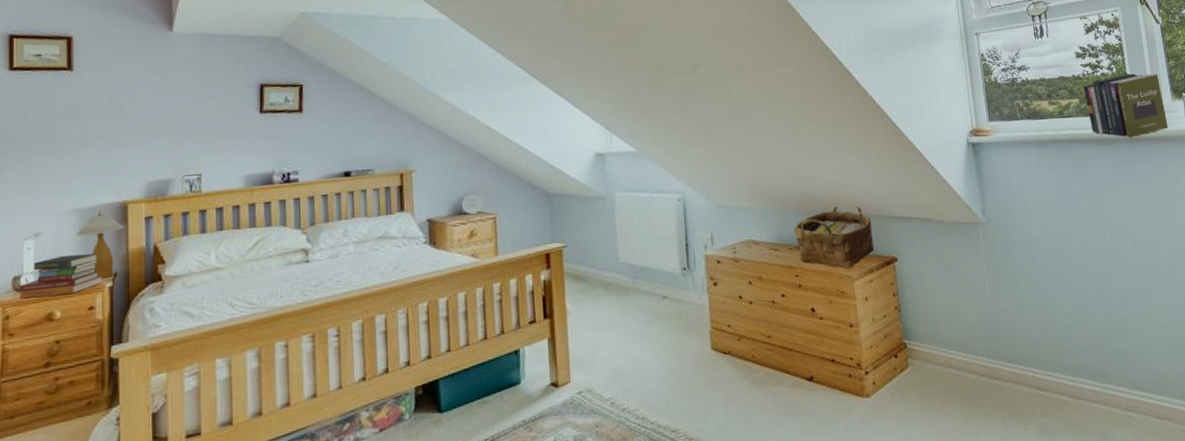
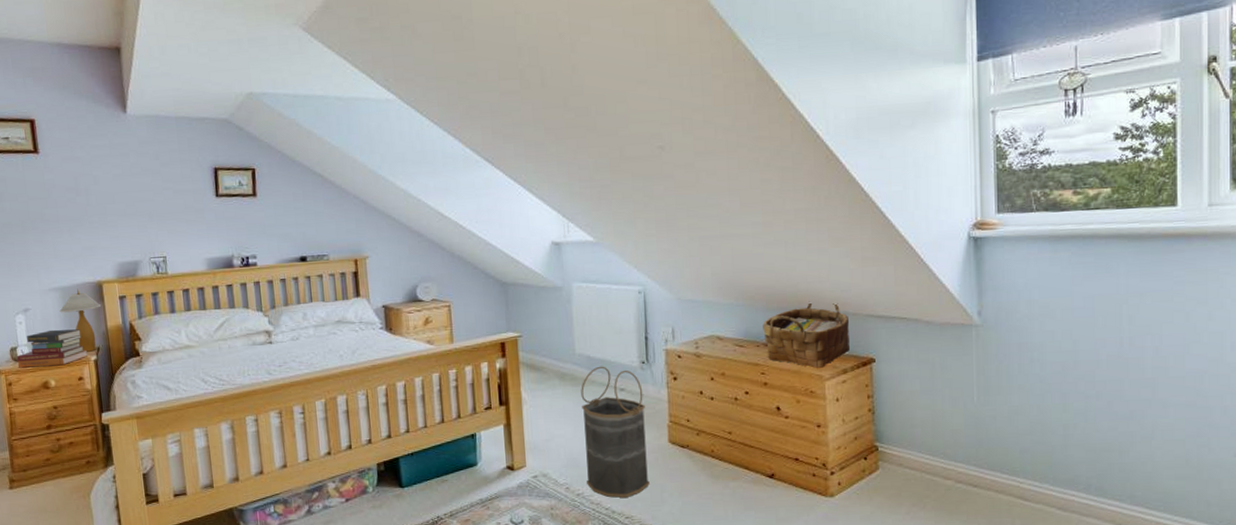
basket: none [625,274,694,411] -> present [581,366,650,498]
books: present [1083,73,1169,137] -> none [1119,158,1221,233]

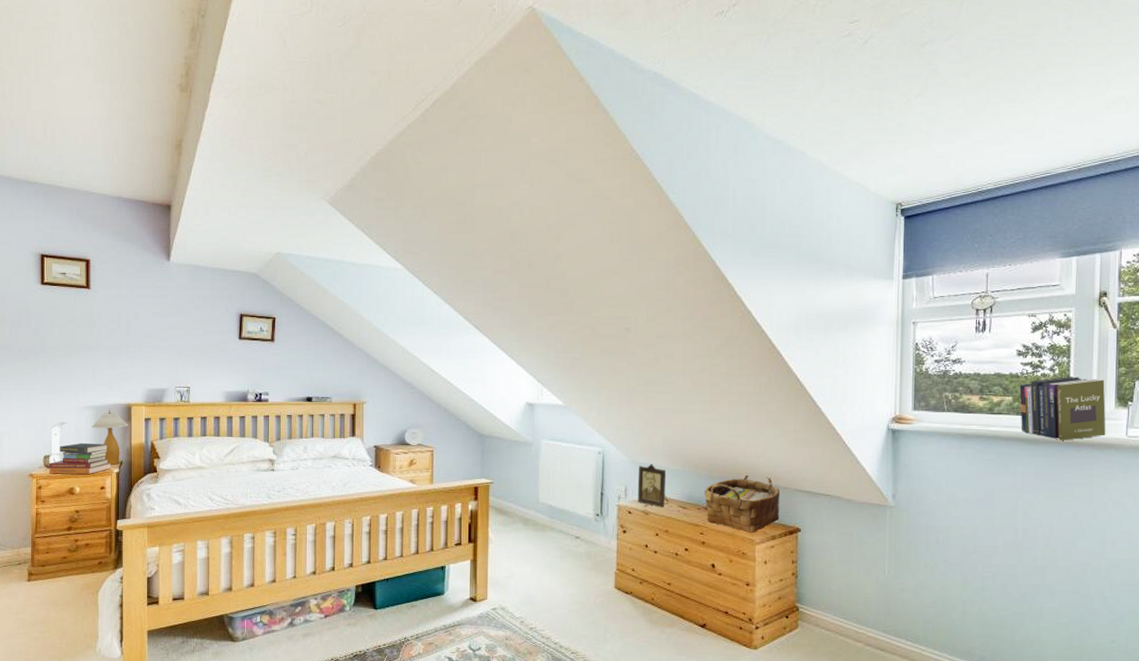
basket: present [581,366,650,498] -> none [540,515,596,634]
photo frame: none [685,300,723,348] -> present [637,464,668,508]
books: none [1119,158,1221,233] -> present [1019,376,1106,440]

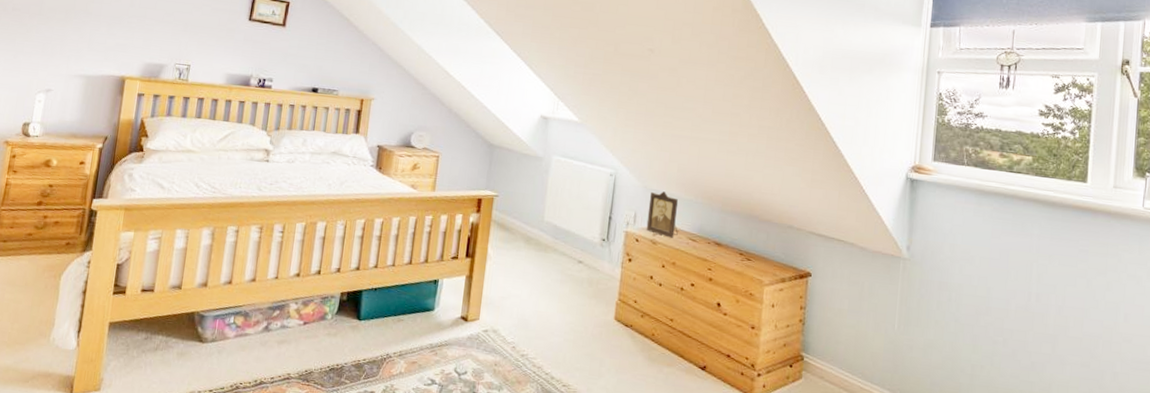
books: present [48,442,112,475] -> none [26,112,95,148]
table lamp: present [91,408,129,465] -> none [79,79,120,140]
woven basket: present [704,473,780,533] -> none [715,210,793,274]
books: present [1019,376,1106,440] -> none [1039,141,1124,206]

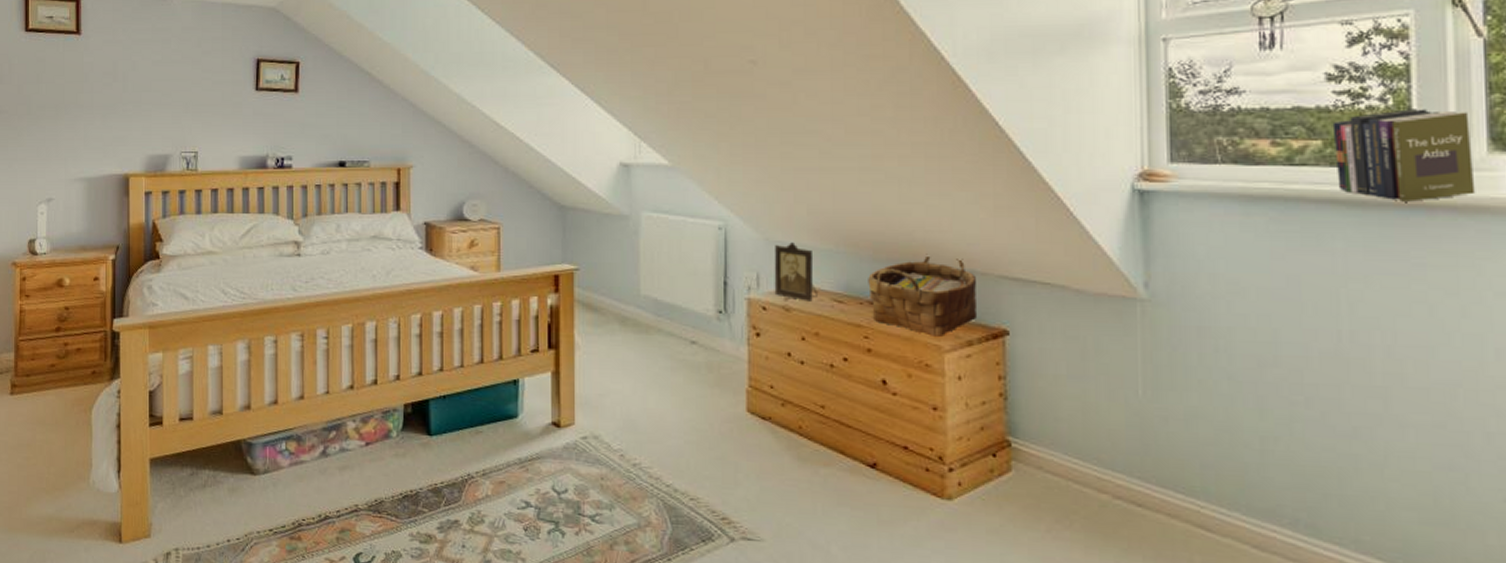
woven basket: none [715,210,793,274] -> present [868,254,978,337]
books: none [1039,141,1124,206] -> present [1332,109,1476,202]

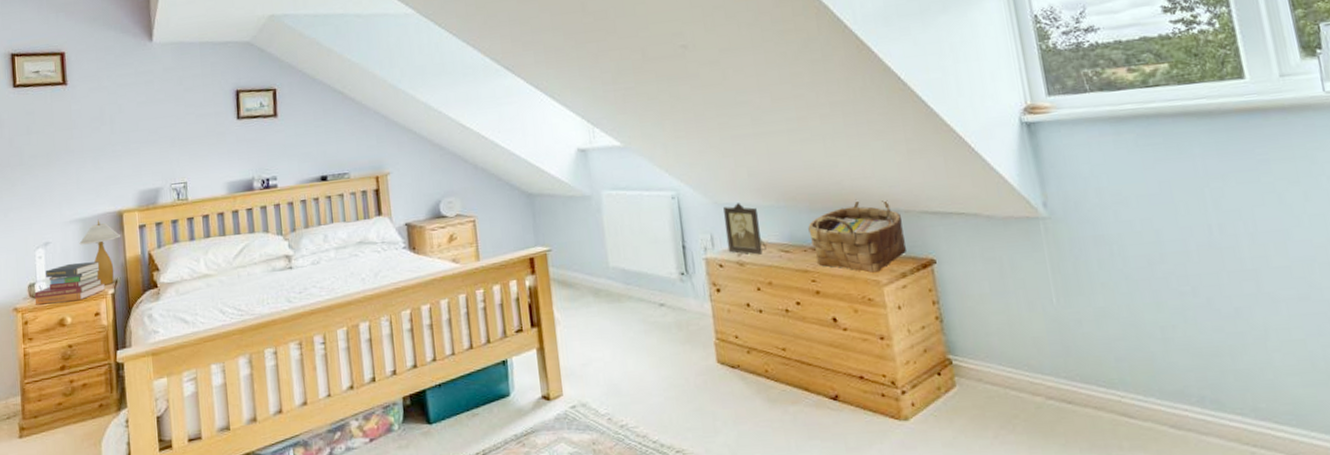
books: none [34,223,107,263] -> present [34,261,106,305]
table lamp: none [83,180,126,250] -> present [79,219,121,285]
books: present [1332,109,1476,202] -> none [1174,27,1298,108]

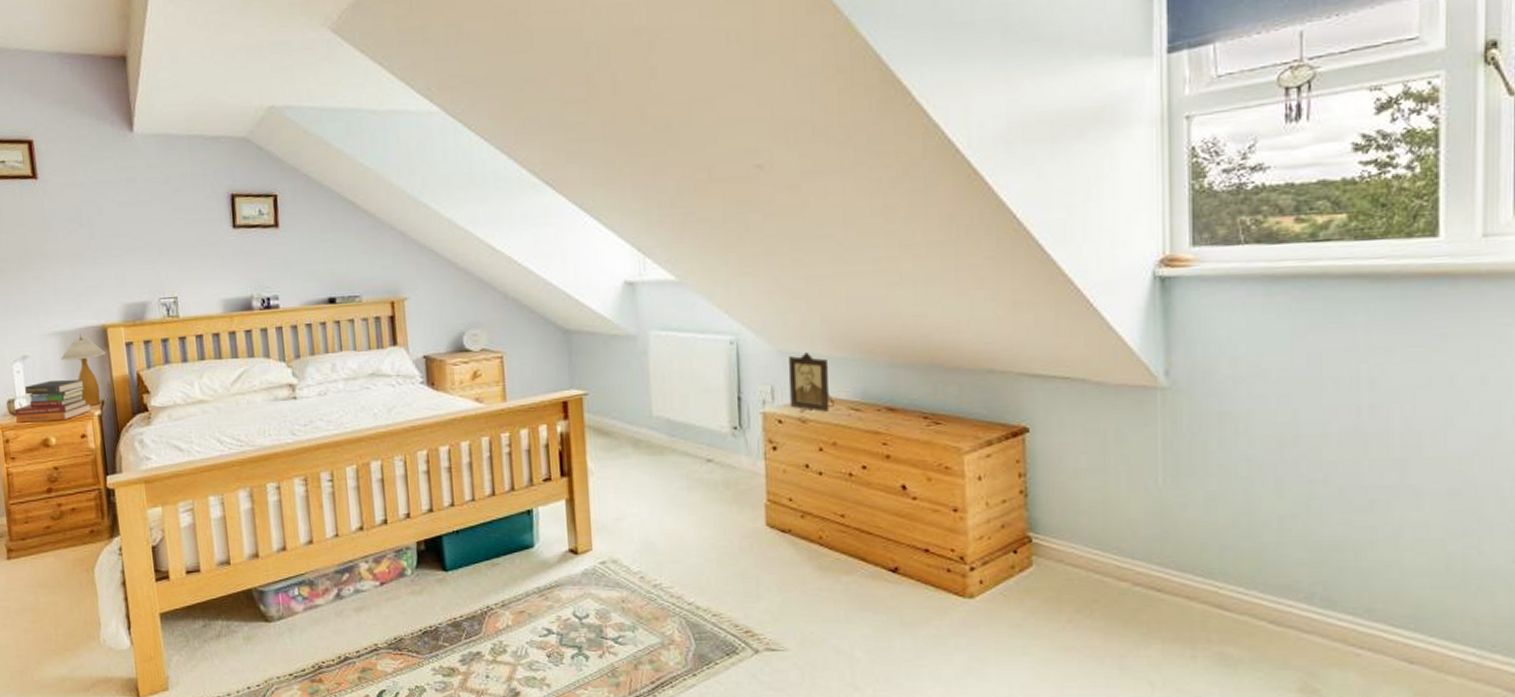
woven basket: present [808,199,907,273] -> none [885,355,997,439]

